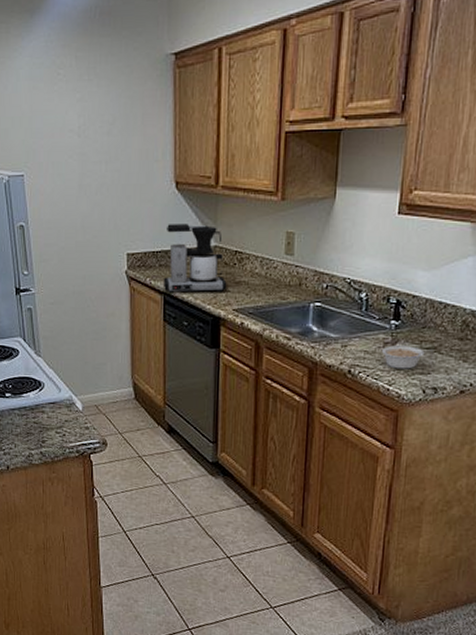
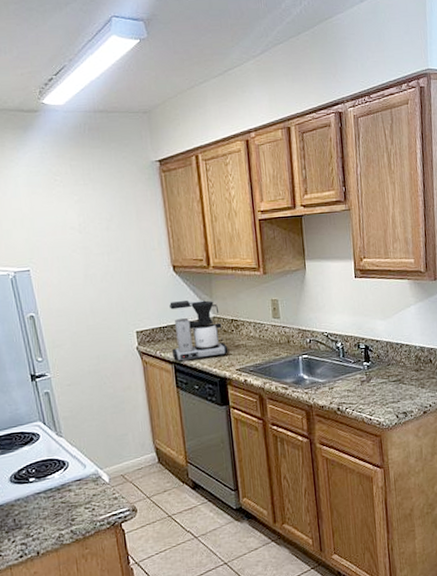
legume: present [381,345,433,369] -> none [360,381,398,401]

